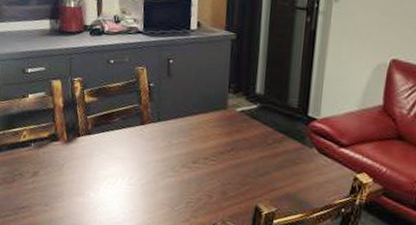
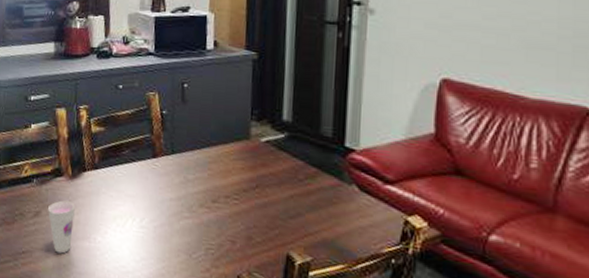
cup: none [45,162,70,208] -> present [48,200,75,254]

